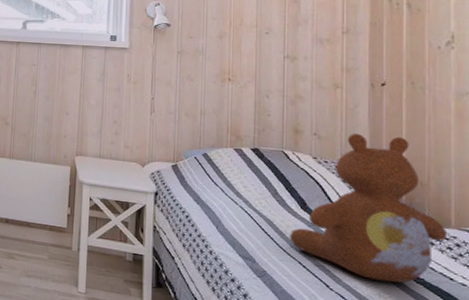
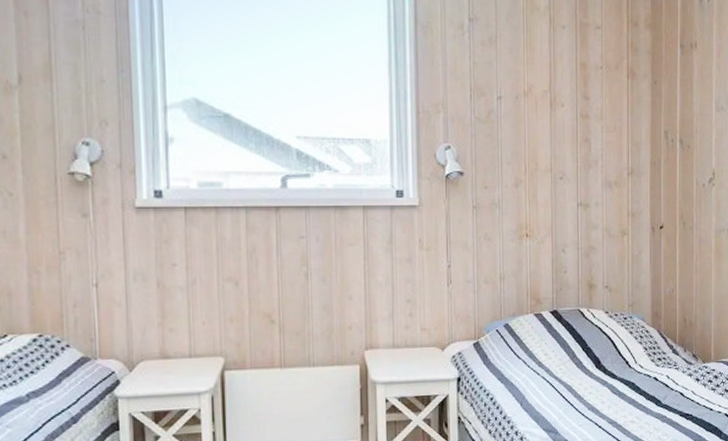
teddy bear: present [290,133,448,283] -> none [587,279,709,426]

